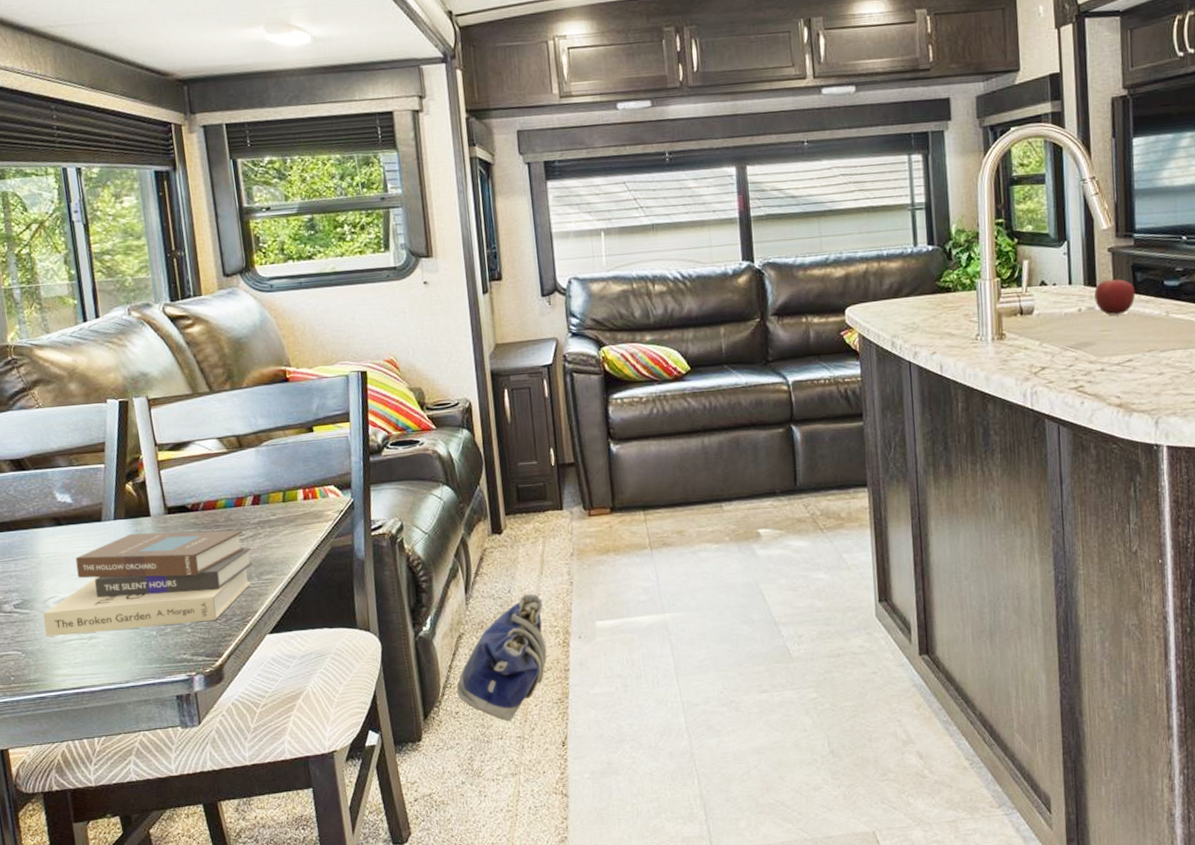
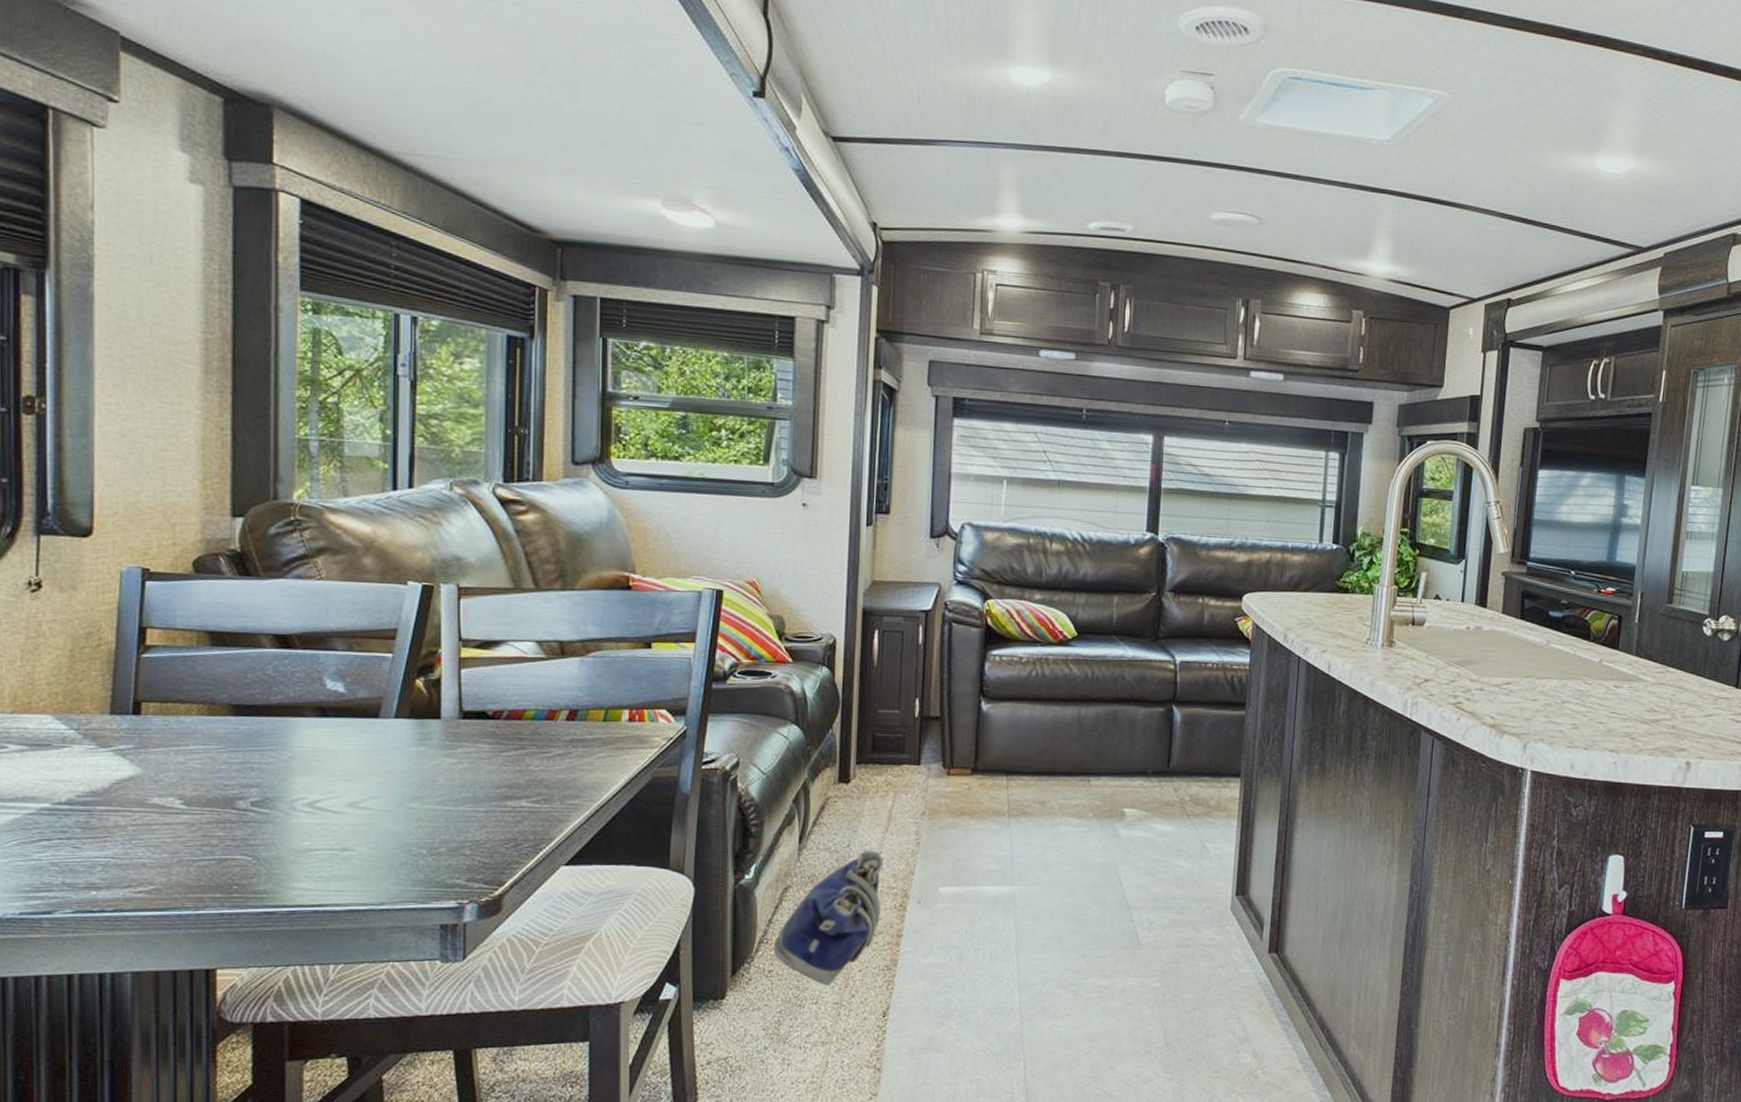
books: present [42,530,253,637] -> none [286,735,558,845]
fruit: present [1094,275,1136,316] -> none [1483,600,1522,638]

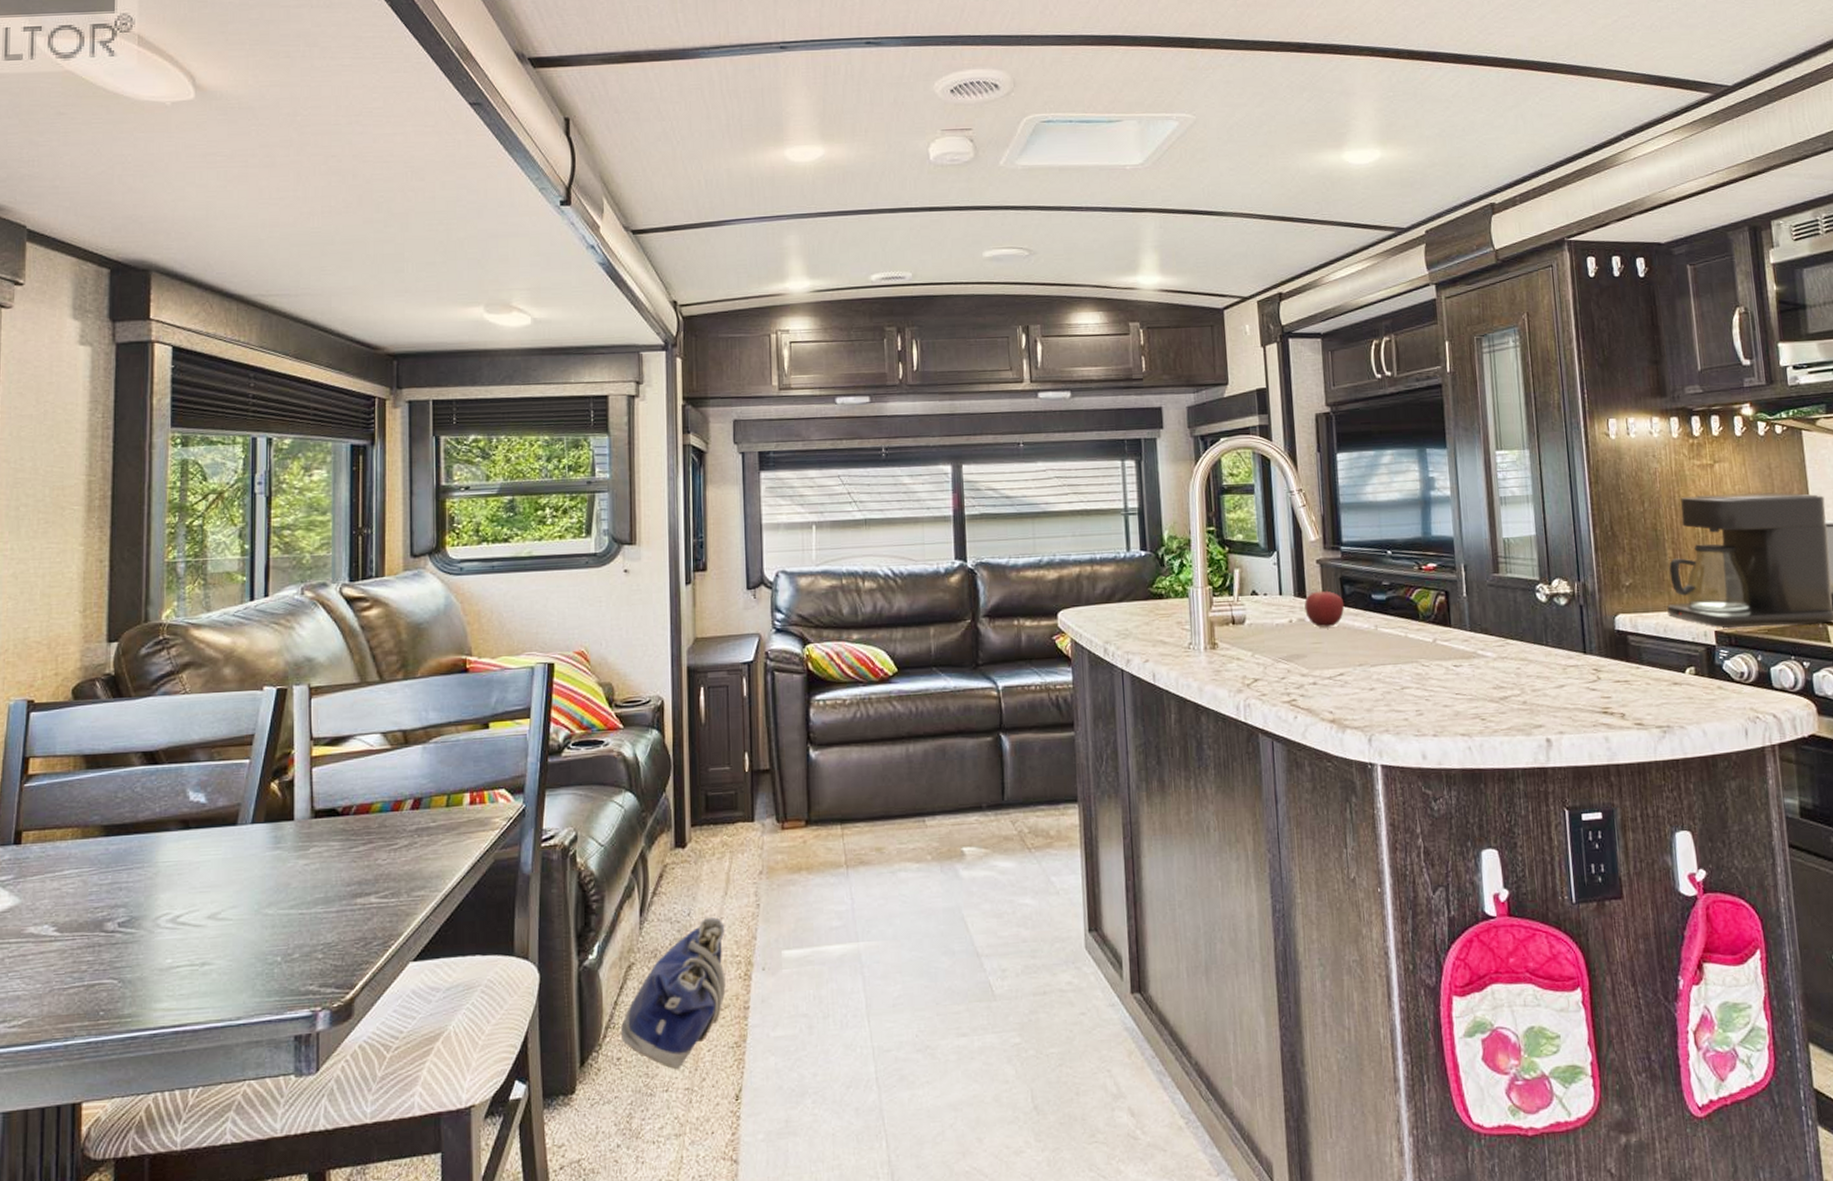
fruit: none [1483,600,1522,638] -> present [1304,587,1345,628]

